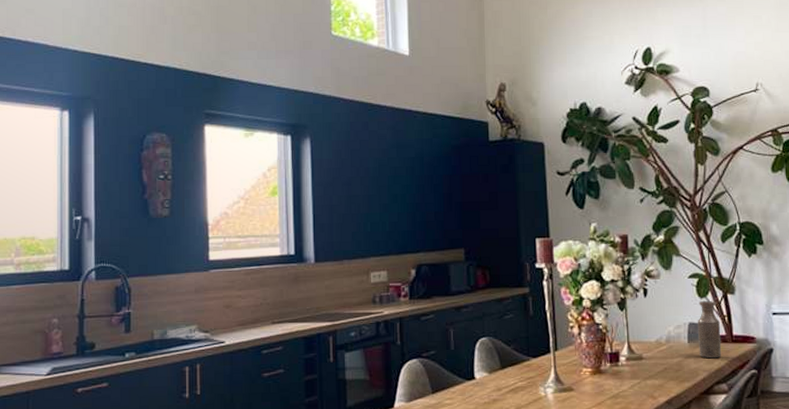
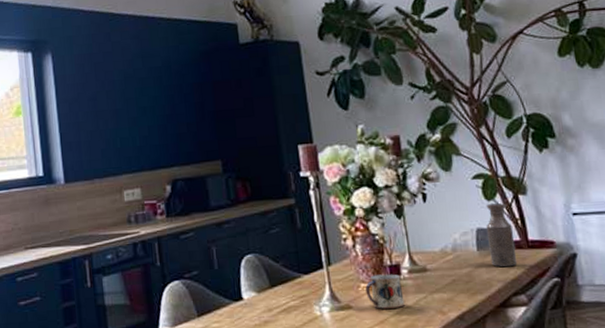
mug: none [587,360,621,393] -> present [365,274,405,310]

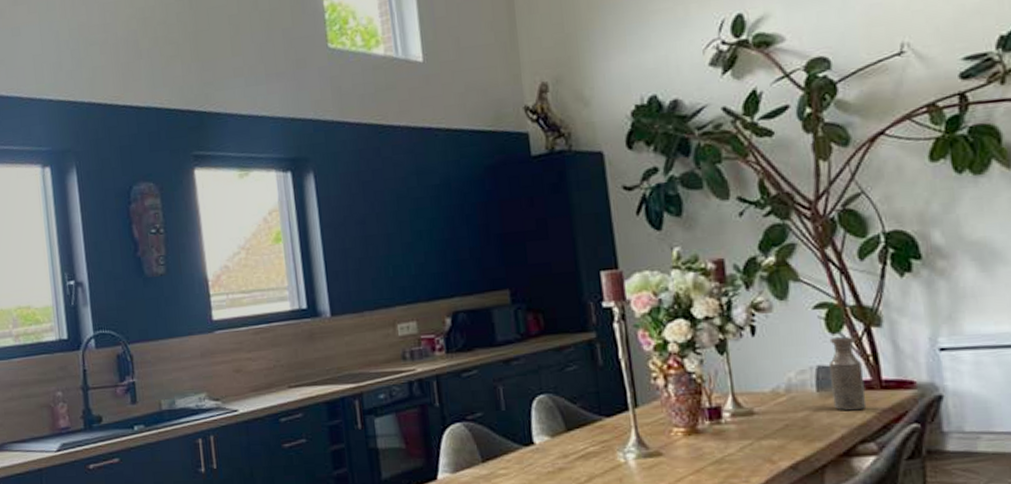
mug: present [365,274,405,310] -> none [679,417,726,458]

